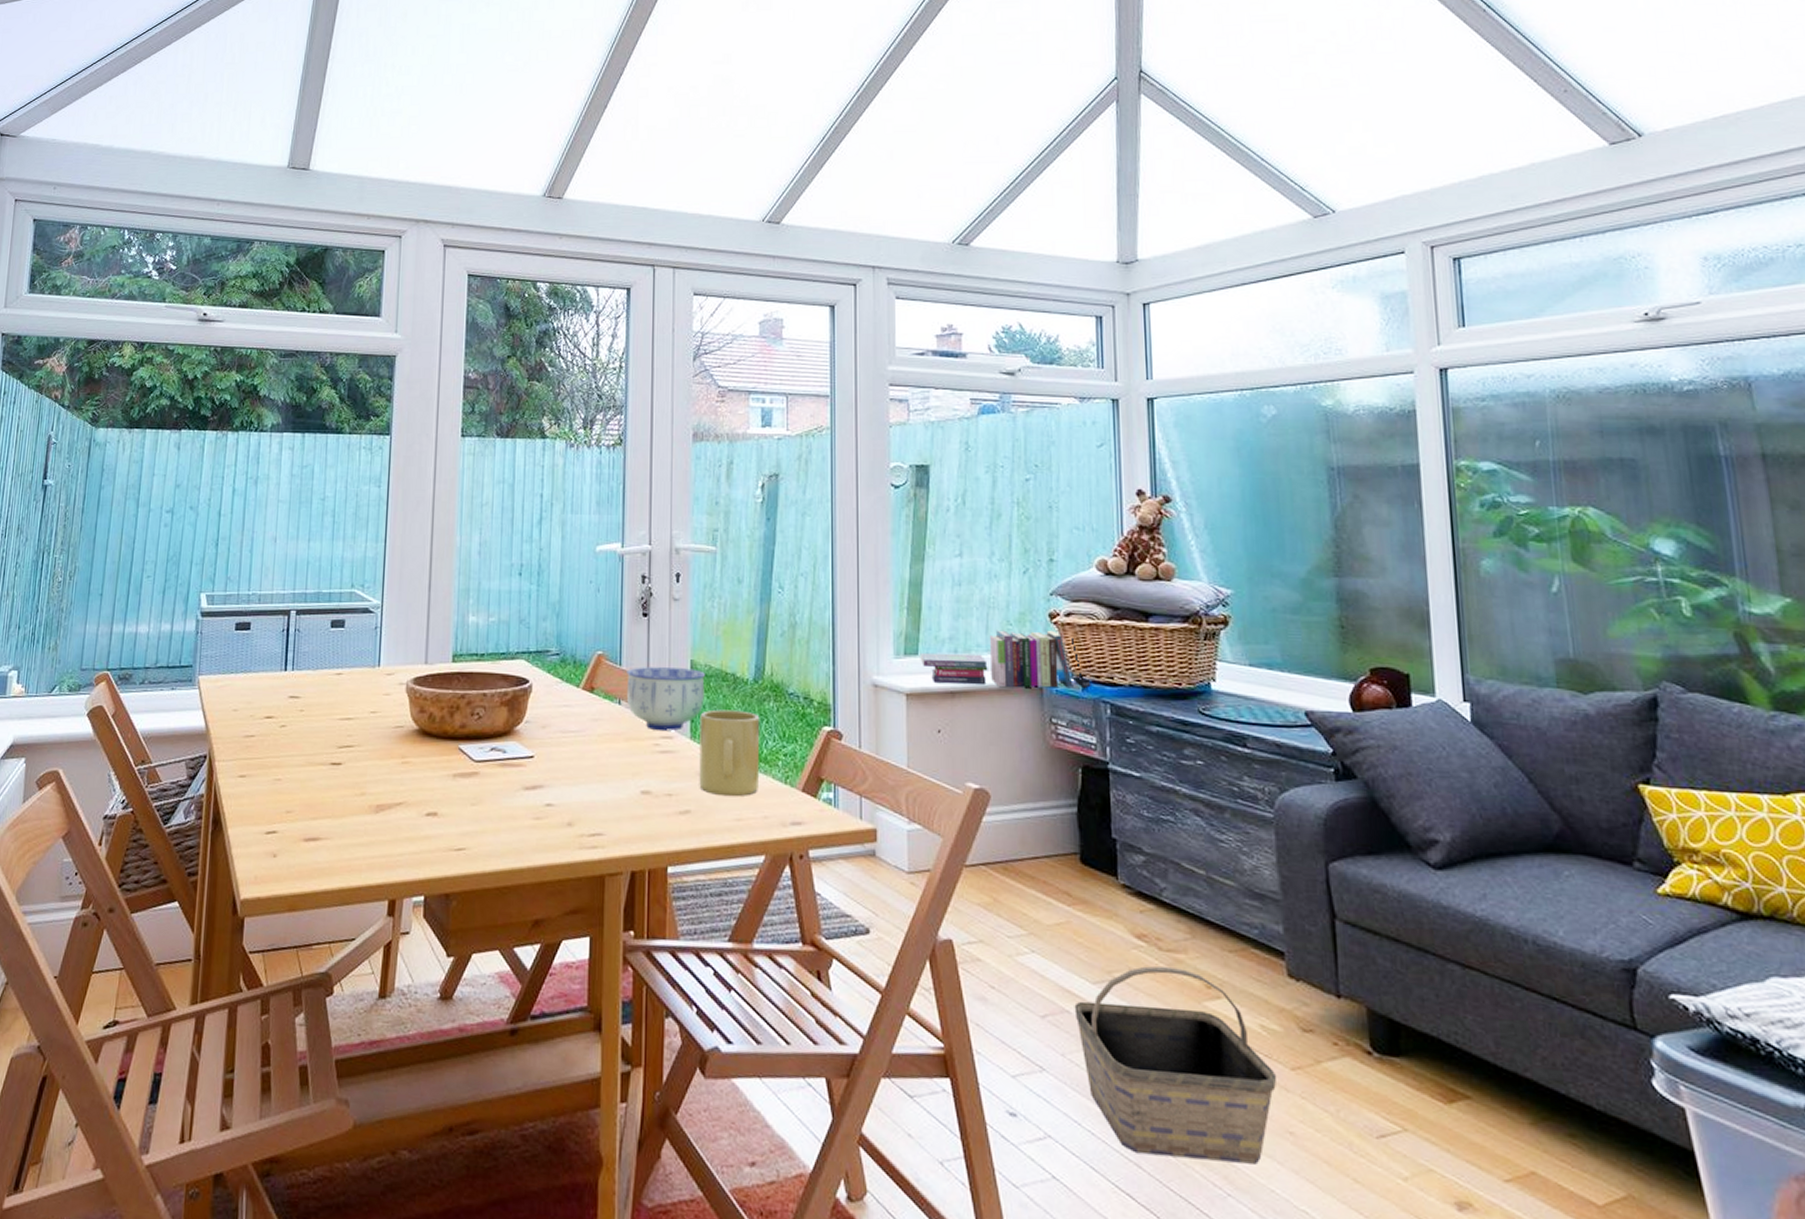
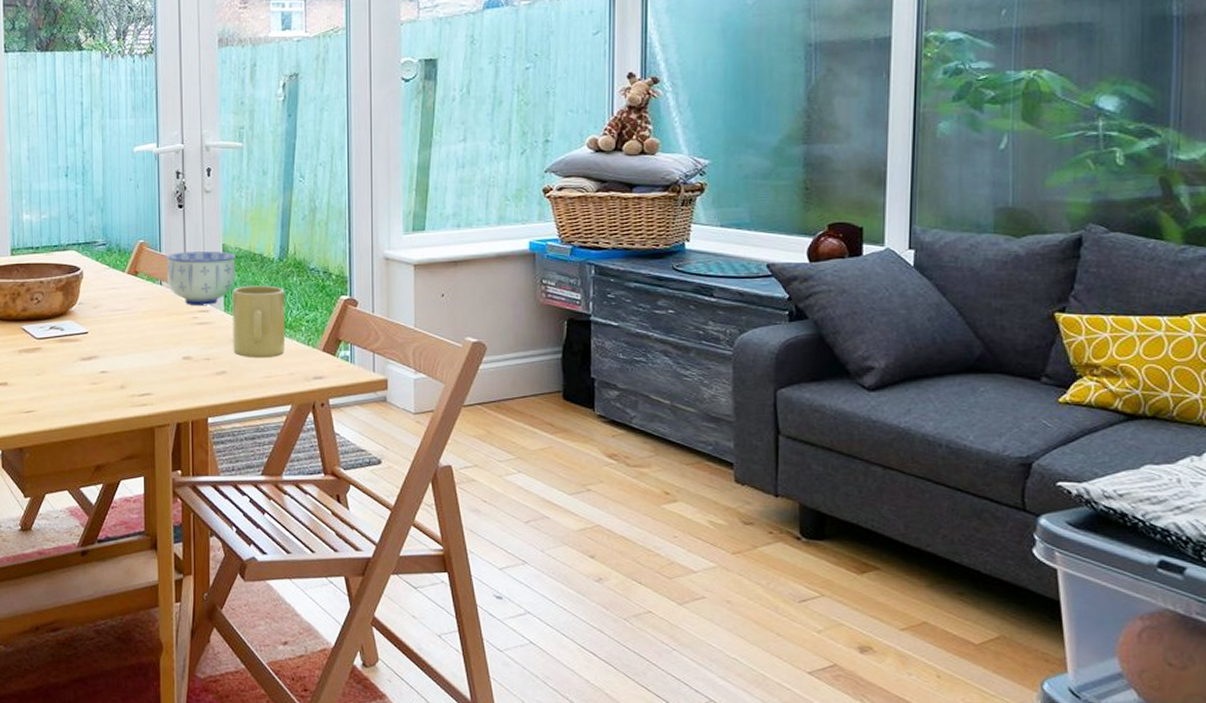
books: present [920,653,988,684] -> none [427,227,487,253]
books: present [989,630,1091,688] -> none [488,203,579,256]
basket: present [1074,966,1277,1165] -> none [553,478,720,626]

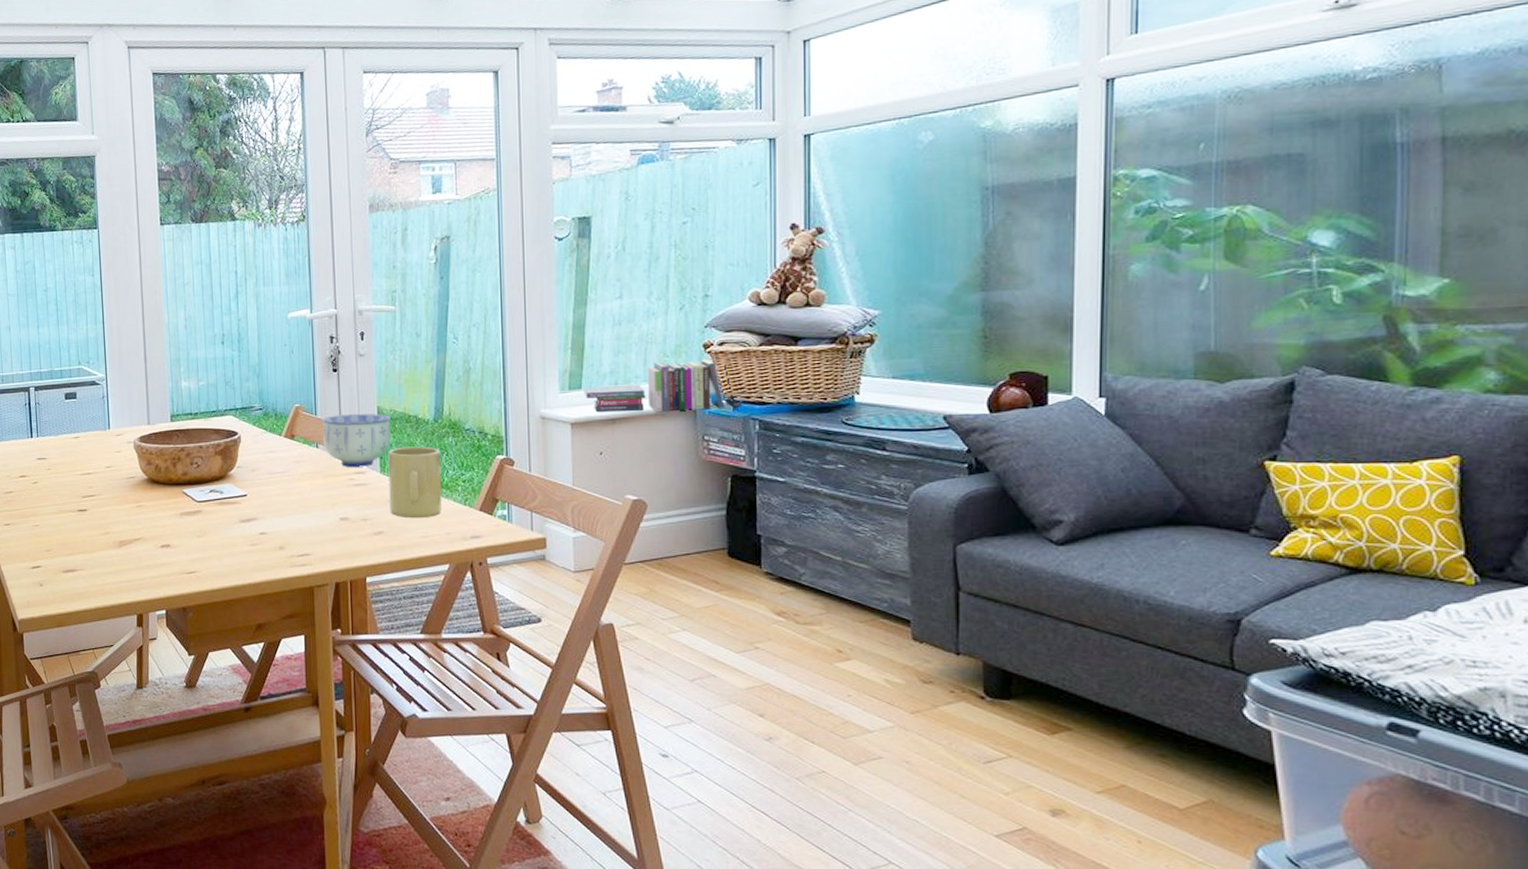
books: none [427,227,487,253] -> present [583,384,646,411]
books: none [488,203,579,256] -> present [647,358,742,413]

